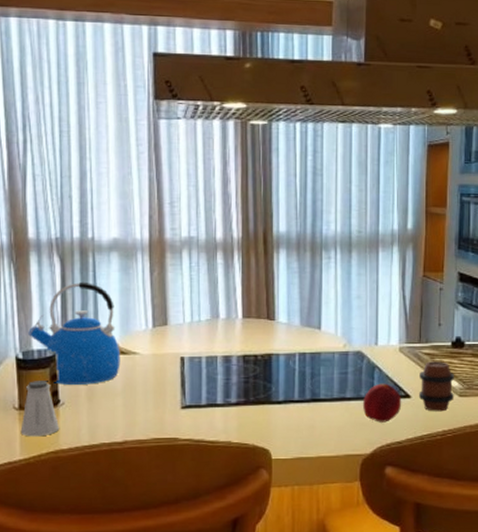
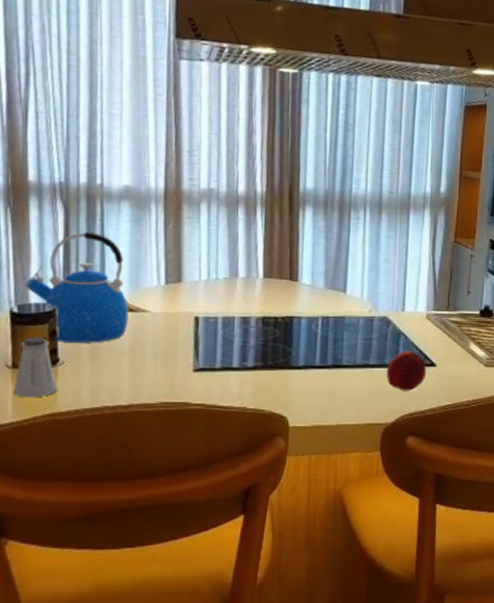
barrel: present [418,361,455,412] -> none [444,330,482,382]

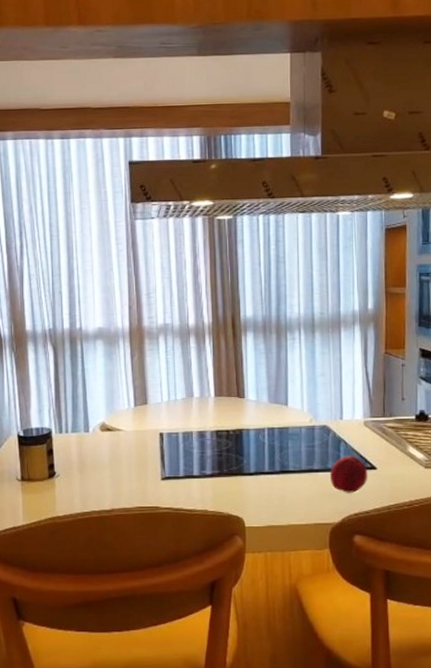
saltshaker: present [13,337,57,398] -> none [23,455,55,505]
kettle: present [25,231,129,343] -> none [28,367,107,459]

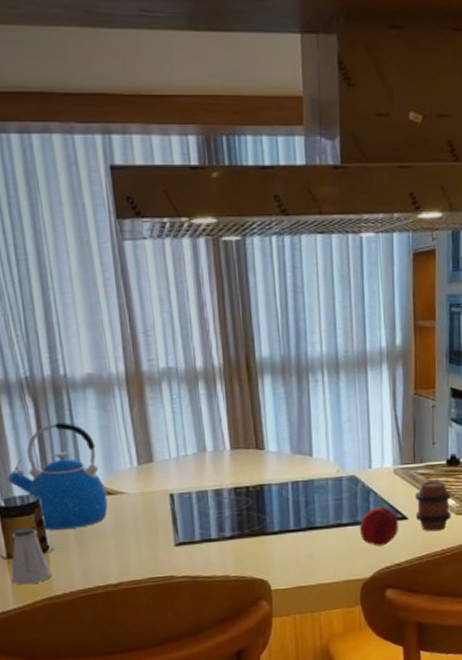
saltshaker: none [23,455,55,505] -> present [11,527,51,585]
kettle: none [28,367,107,459] -> present [7,421,108,530]
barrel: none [384,434,420,483] -> present [415,480,452,532]

